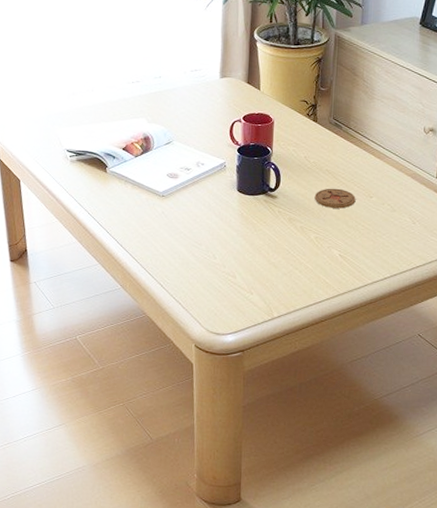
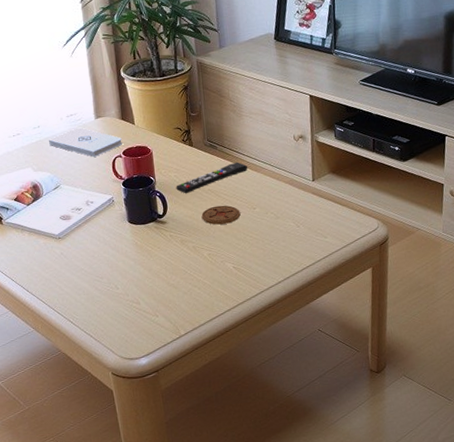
notepad: none [168,84,244,117] -> present [49,127,122,157]
remote control: none [292,145,371,171] -> present [176,162,248,194]

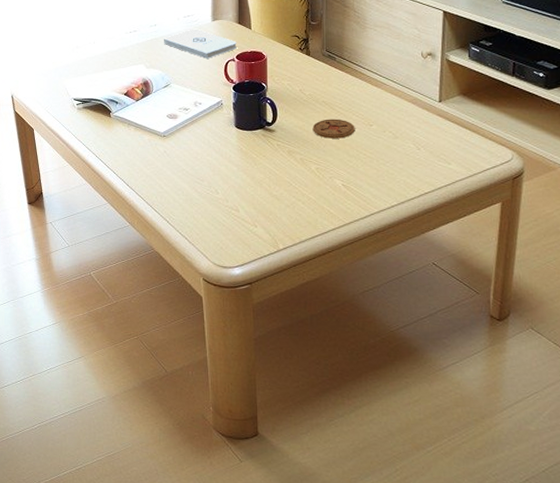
remote control: present [176,162,248,194] -> none [288,75,368,104]

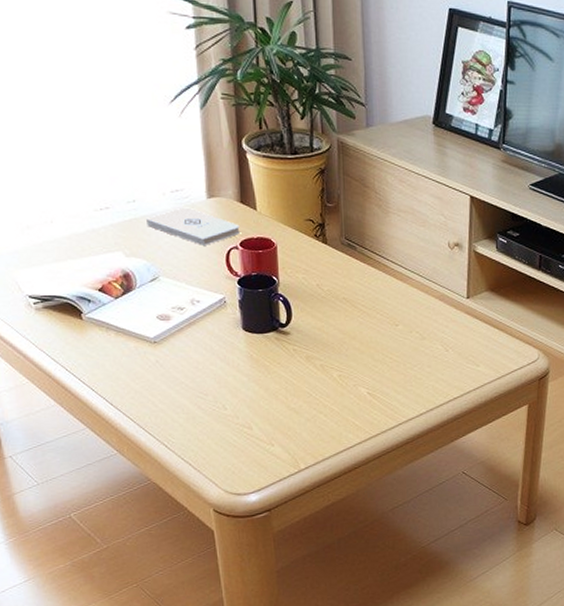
coaster: present [312,119,355,139] -> none [333,318,380,341]

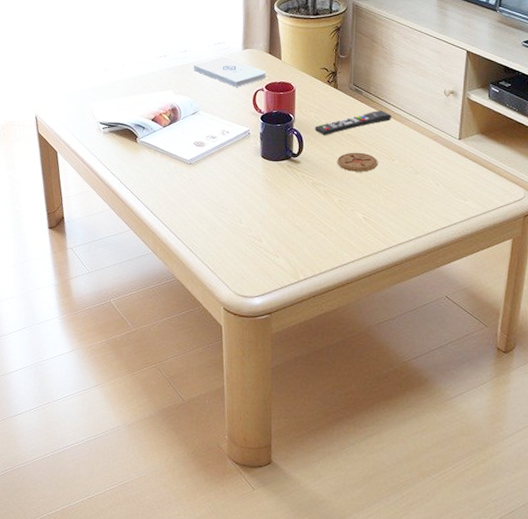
remote control: none [303,267,392,301] -> present [314,110,392,136]
coaster: none [333,318,380,341] -> present [337,152,378,172]

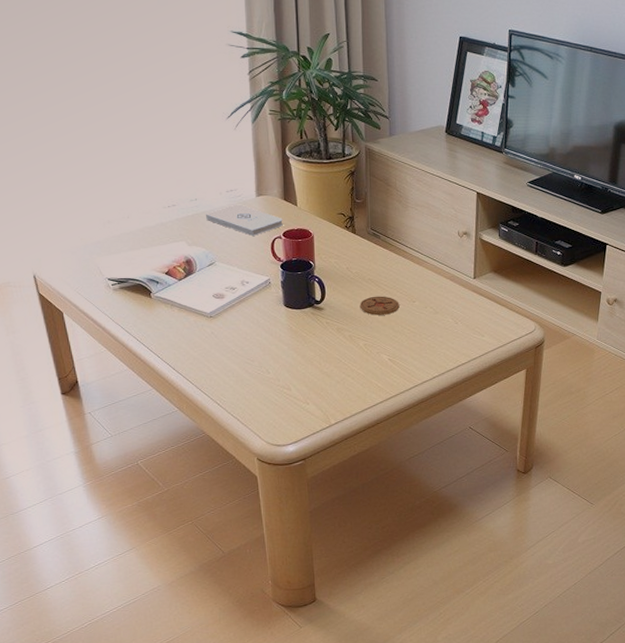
remote control: present [314,110,392,136] -> none [335,253,410,282]

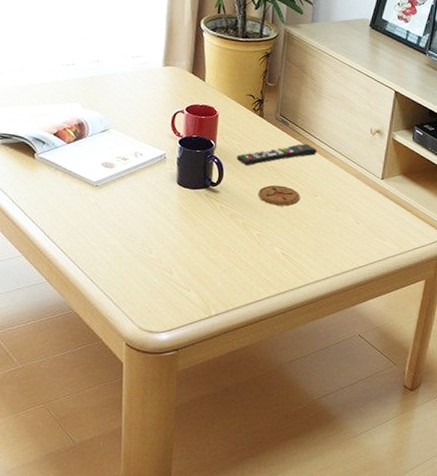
notepad: present [206,204,283,236] -> none [106,71,188,107]
remote control: none [335,253,410,282] -> present [236,143,318,166]

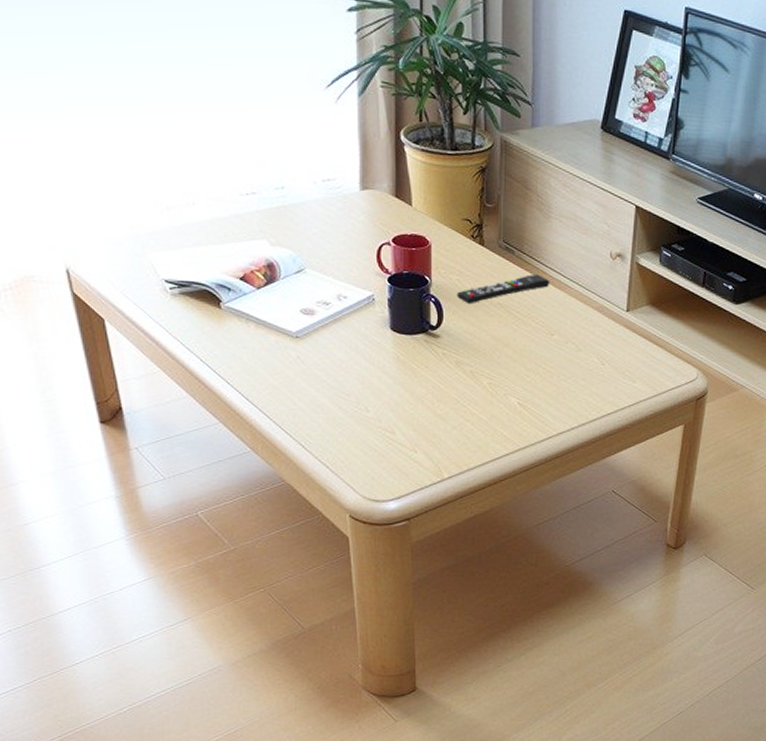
coaster: present [258,185,300,206] -> none [485,324,534,349]

